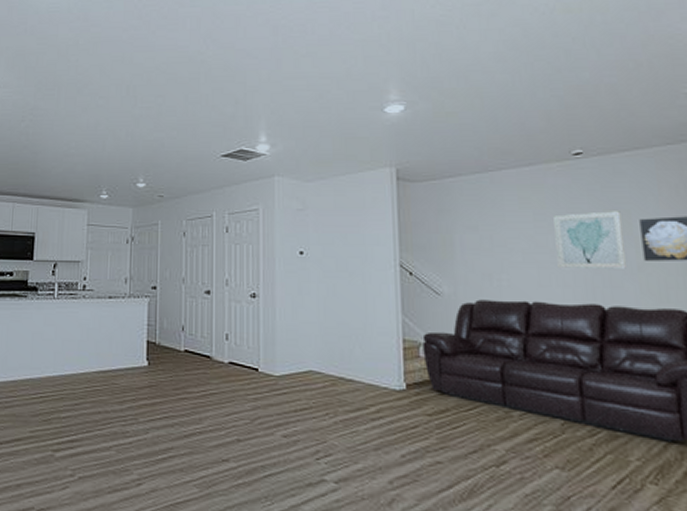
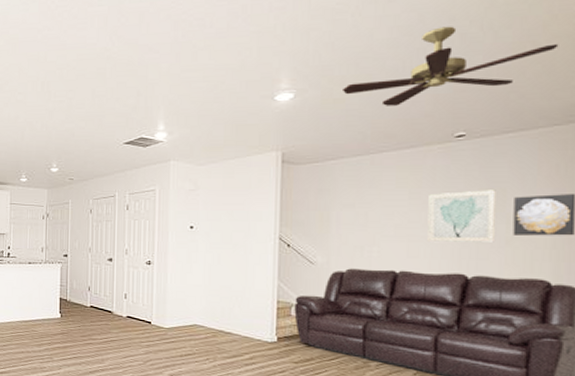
ceiling fan: none [454,42,660,121] -> present [343,26,559,106]

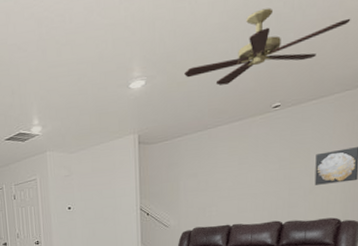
wall art: present [427,190,496,243] -> none [253,149,303,199]

